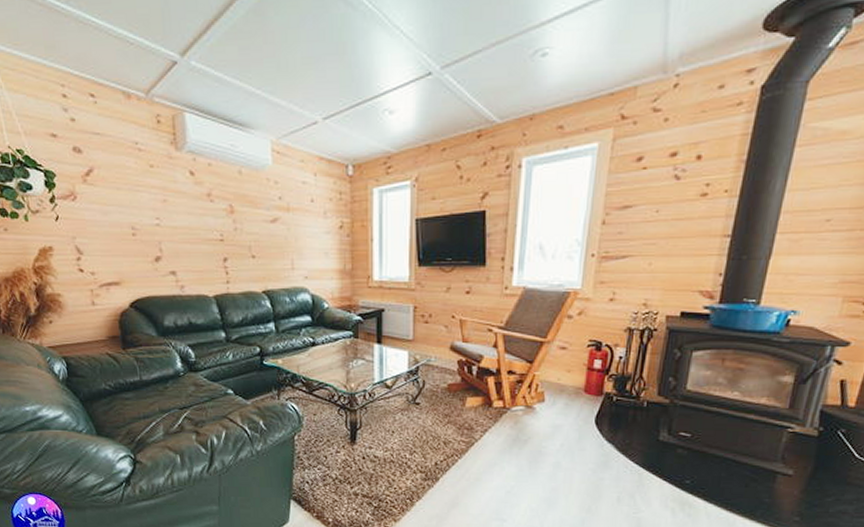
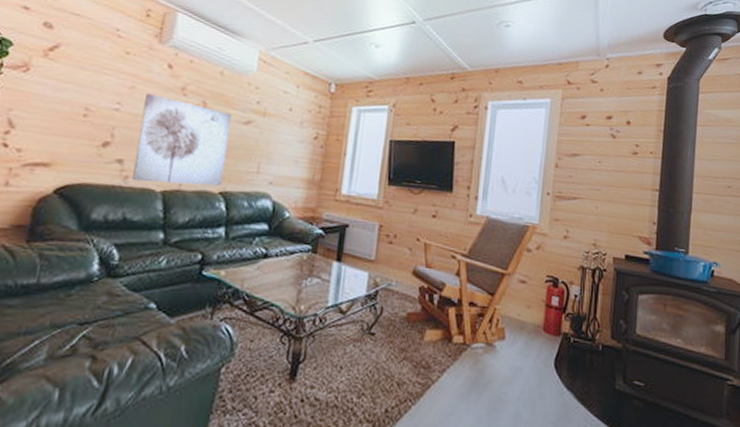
wall art: none [178,205,263,289] -> present [132,94,232,186]

